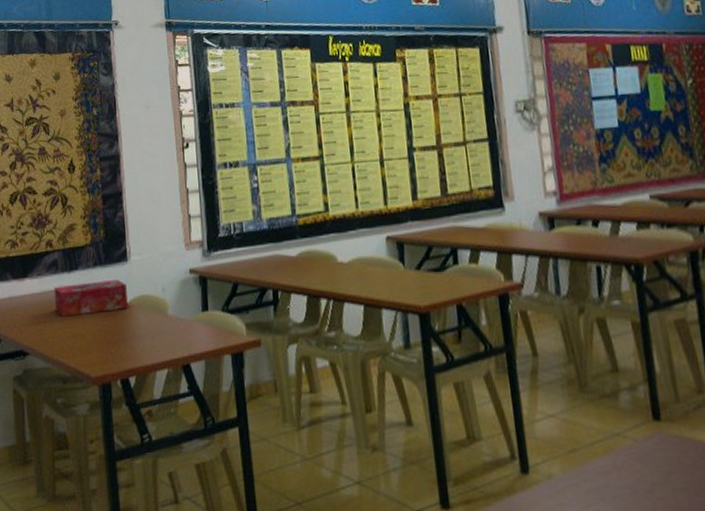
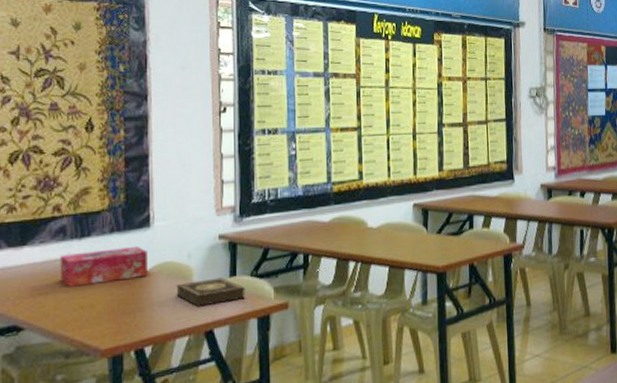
book: none [153,312,218,341] -> present [176,277,245,307]

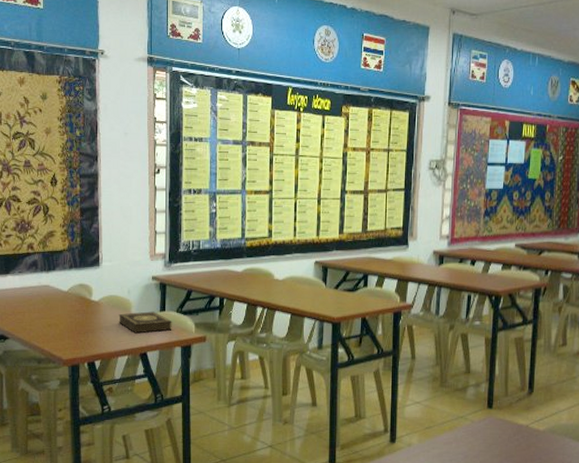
tissue box: present [60,246,148,287] -> none [33,280,97,309]

